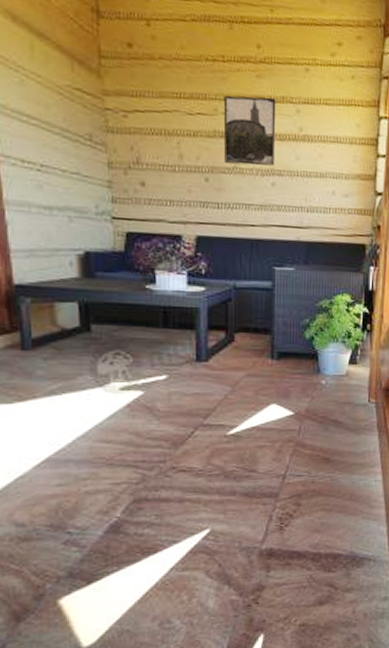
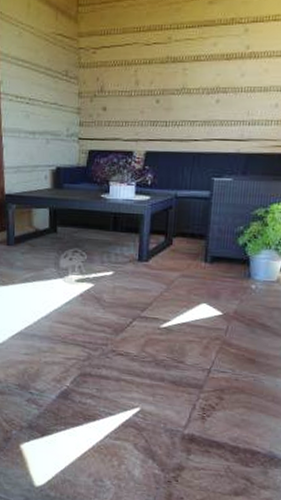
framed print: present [223,95,276,166] -> none [174,21,226,86]

